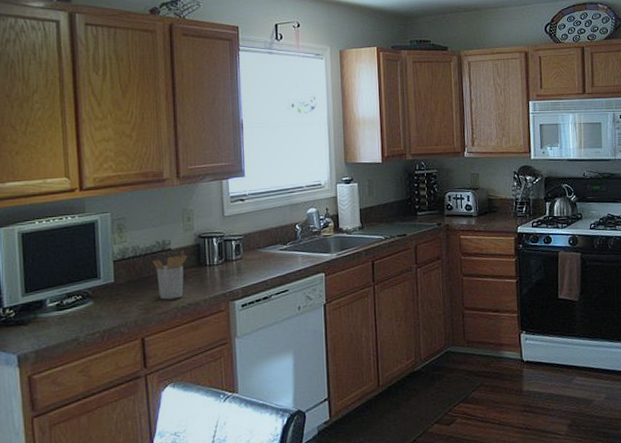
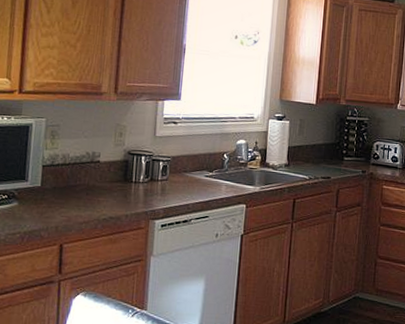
utensil holder: present [153,251,188,300] -> none [81,165,115,211]

